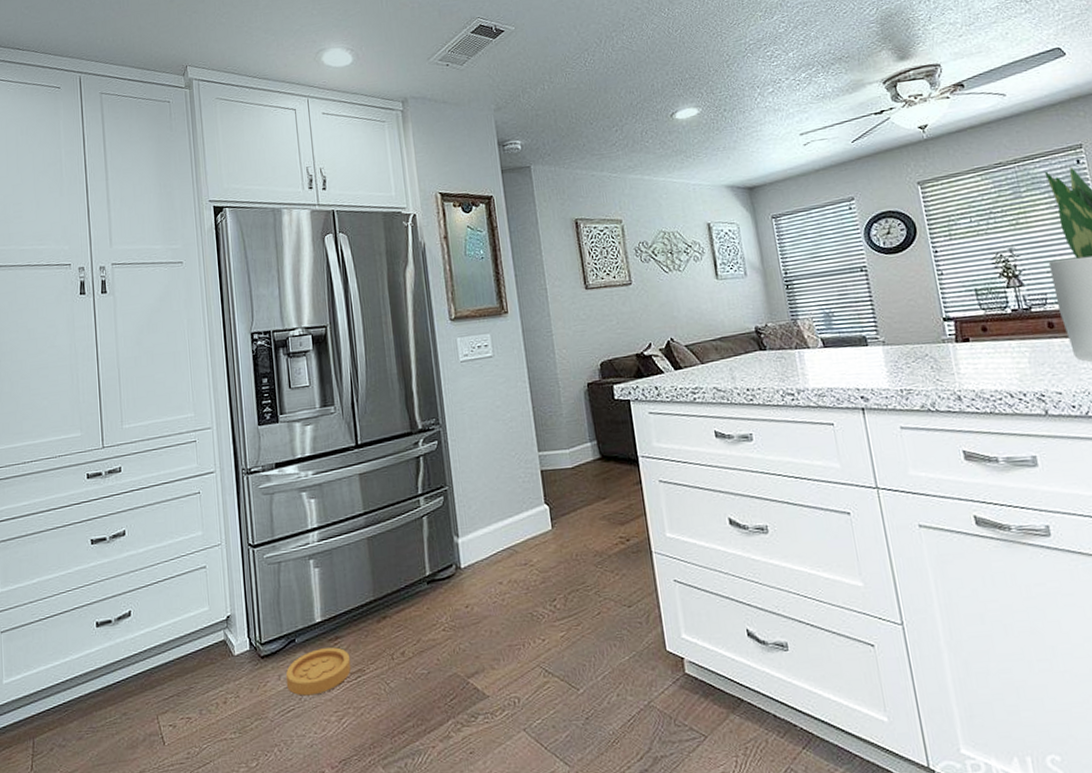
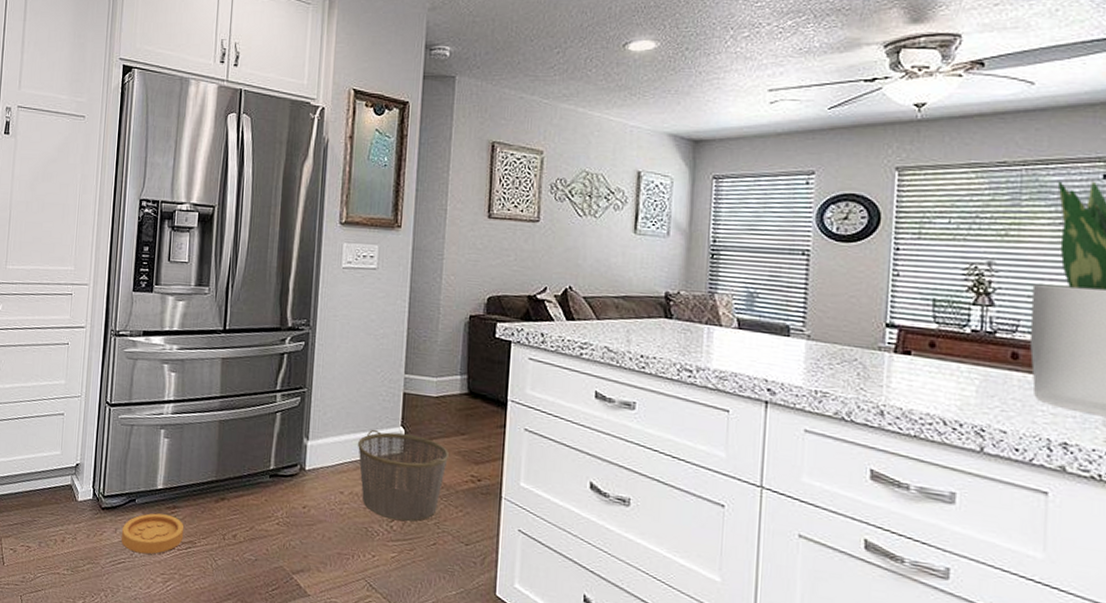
basket: none [507,509,596,599] -> present [358,429,450,522]

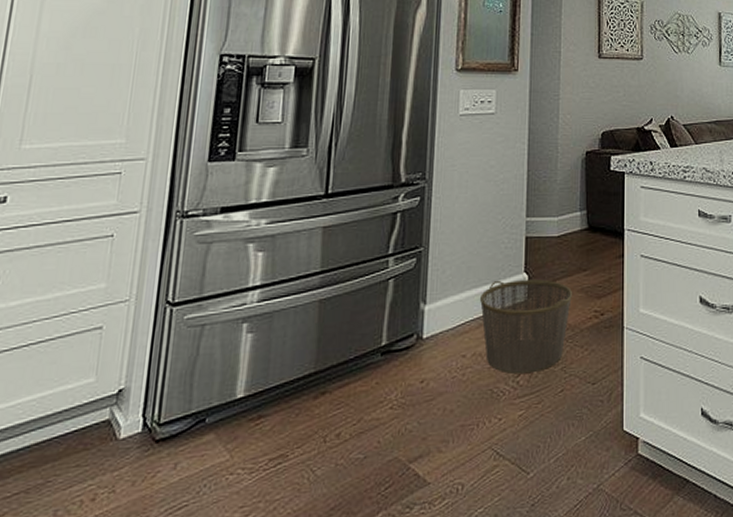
pet bowl: present [121,513,184,555] -> none [182,428,273,489]

